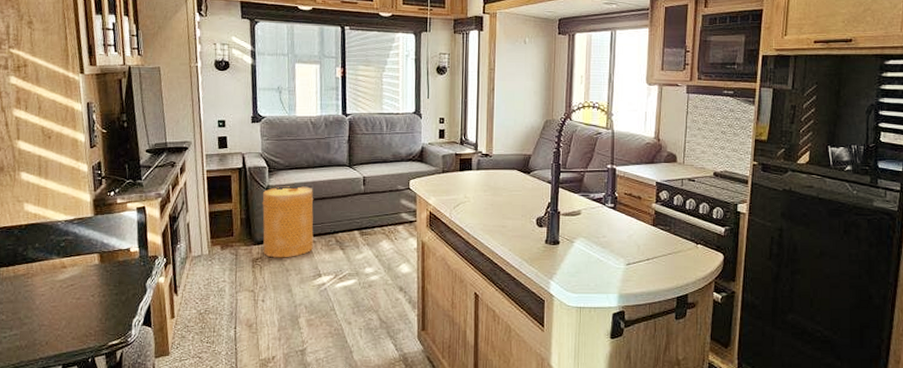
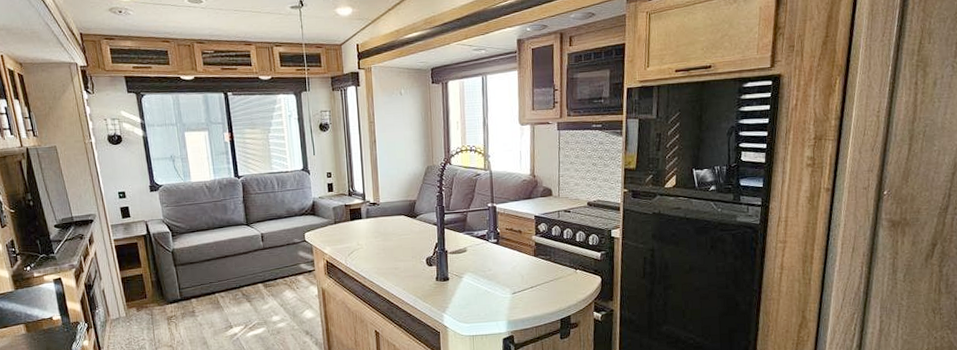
basket: present [262,186,315,258] -> none [169,247,222,315]

